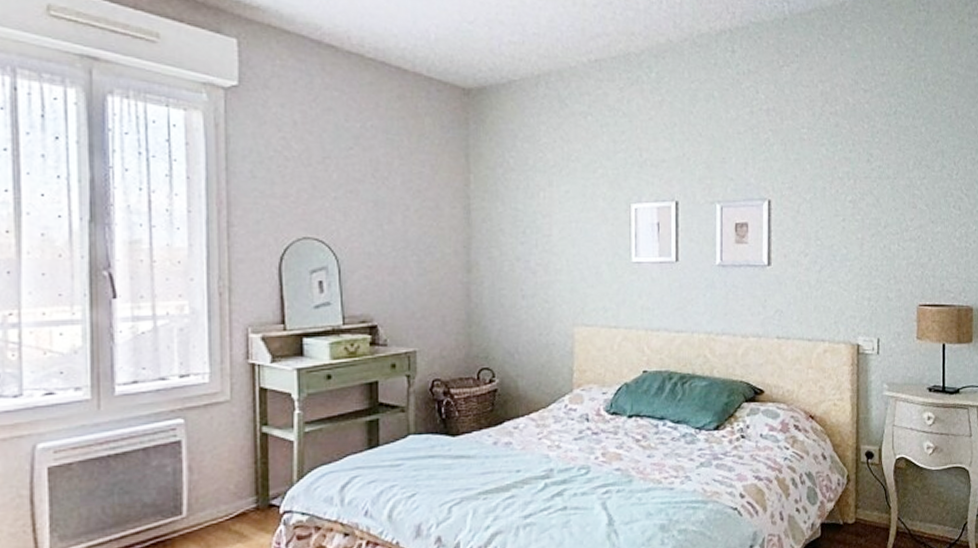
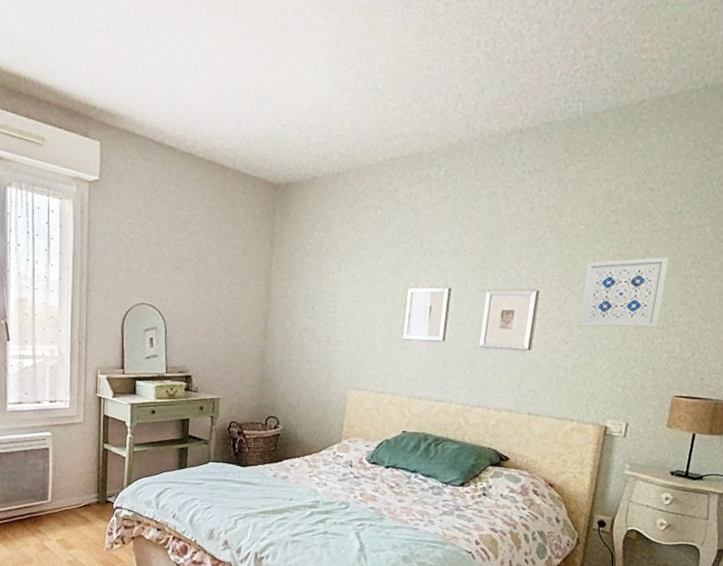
wall art: none [815,159,893,237] -> present [578,257,669,328]

